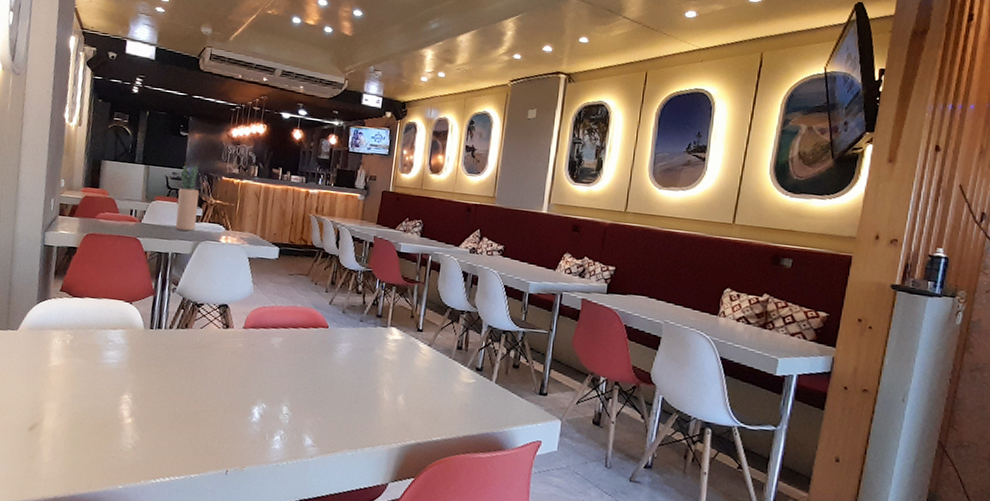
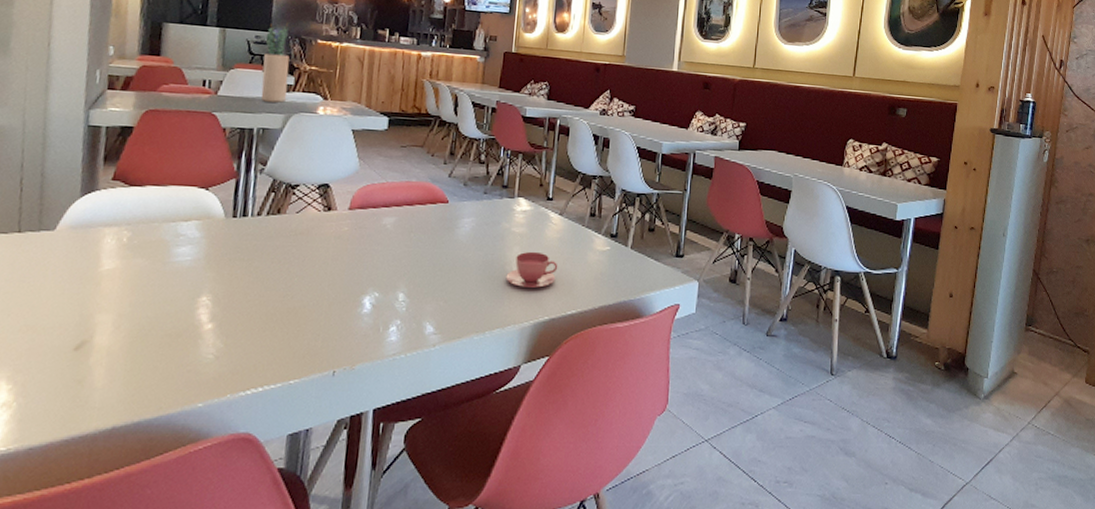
teacup: none [377,378,426,413] -> present [505,251,558,288]

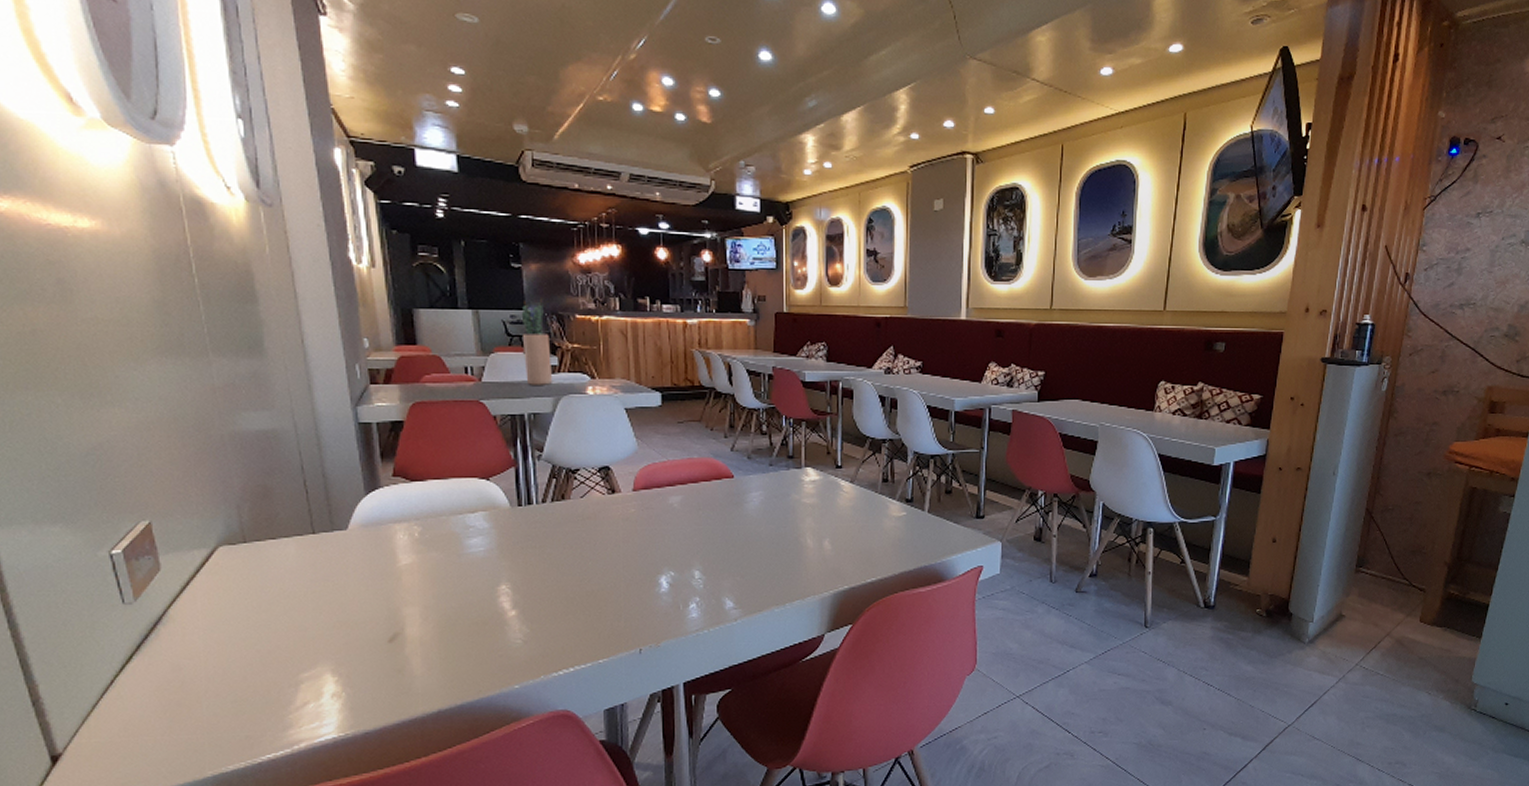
teacup: present [505,251,558,288] -> none [801,521,854,558]

